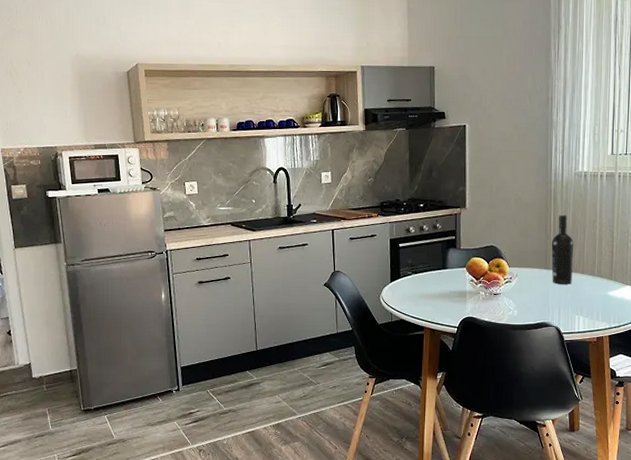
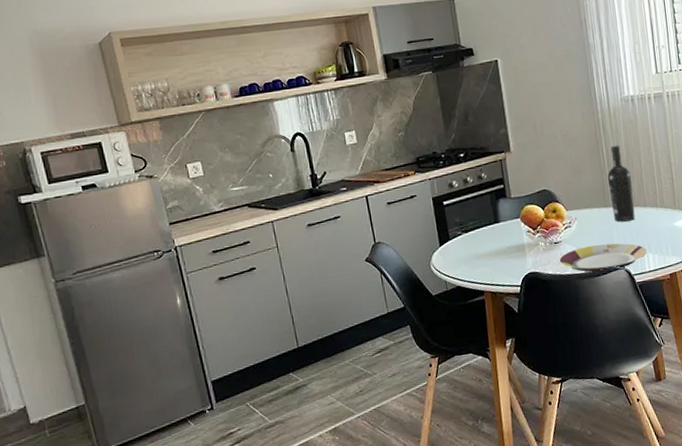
plate: none [495,301,579,326] -> present [558,243,647,272]

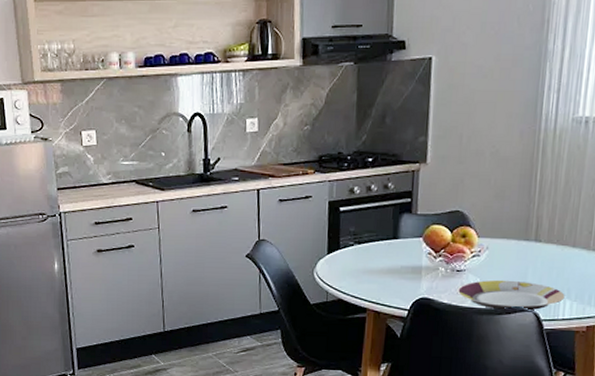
wine bottle: present [607,145,635,222] -> none [533,172,565,260]

